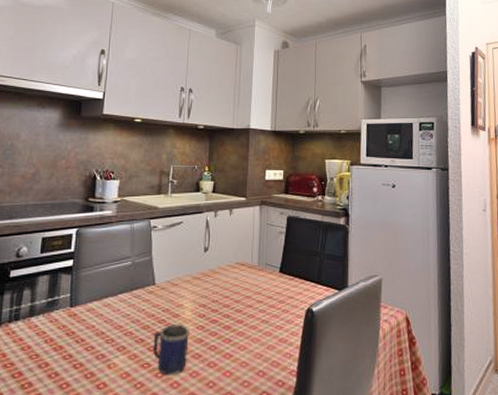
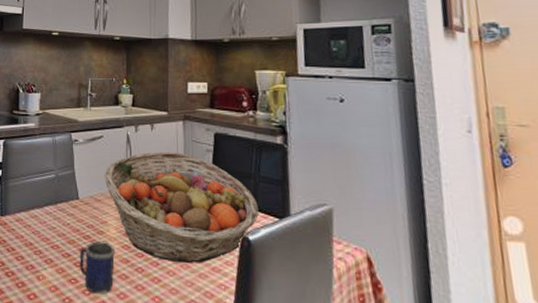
fruit basket: none [182,235,322,338] -> present [104,151,259,264]

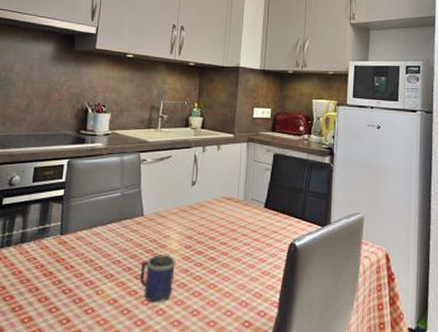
fruit basket: present [104,151,259,264] -> none [170,170,305,270]

